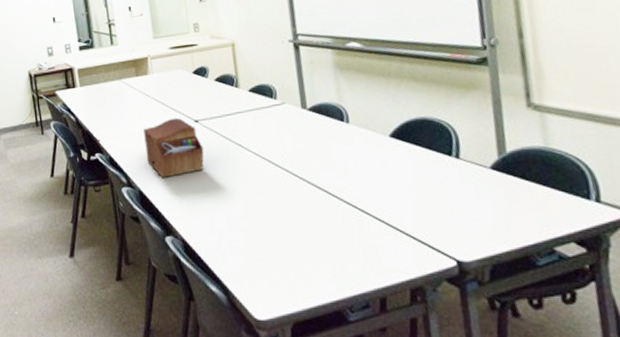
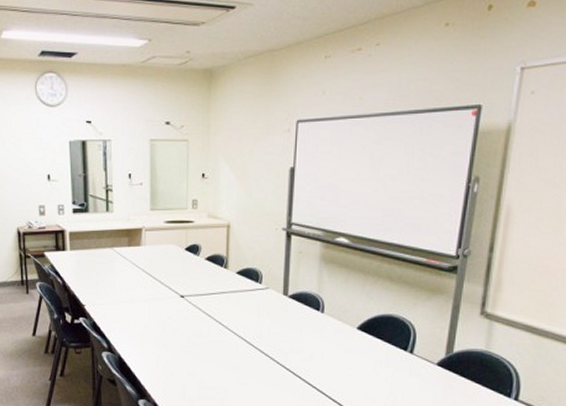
sewing box: present [143,117,204,178] -> none [129,291,186,347]

